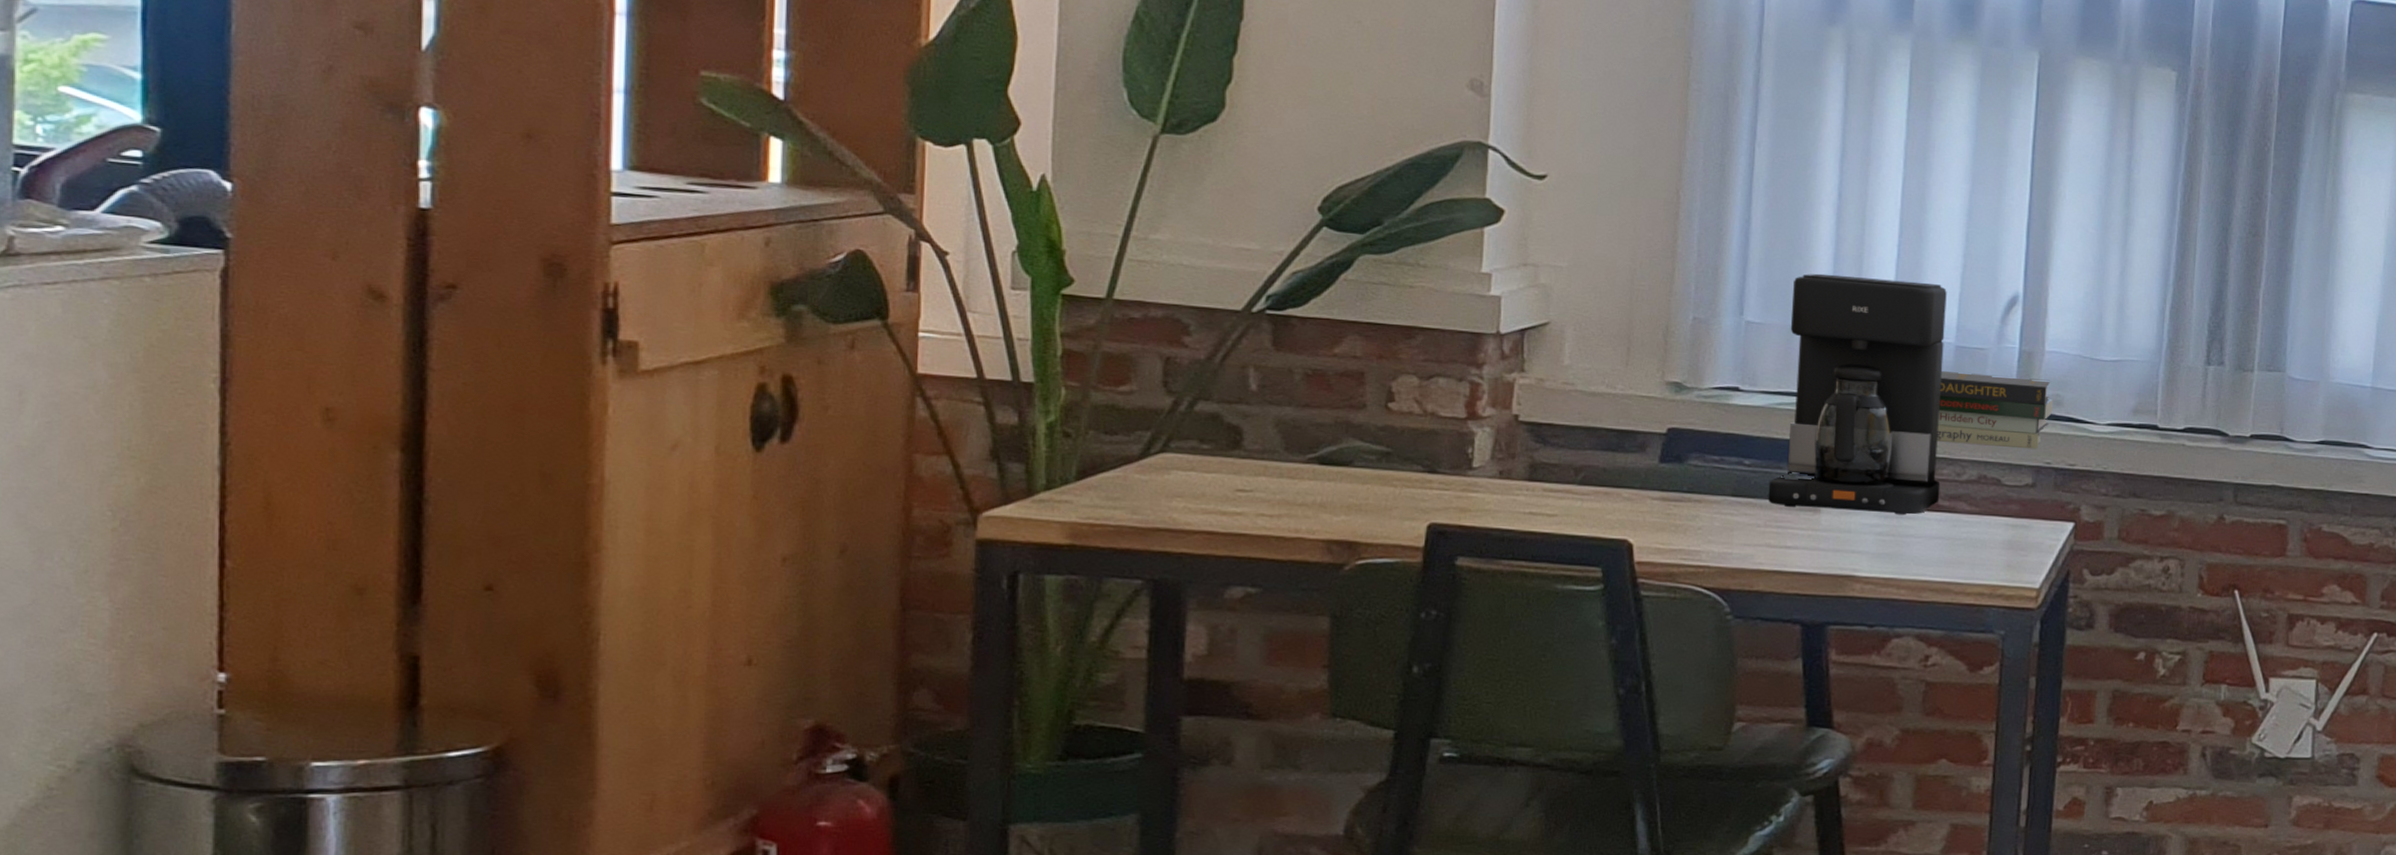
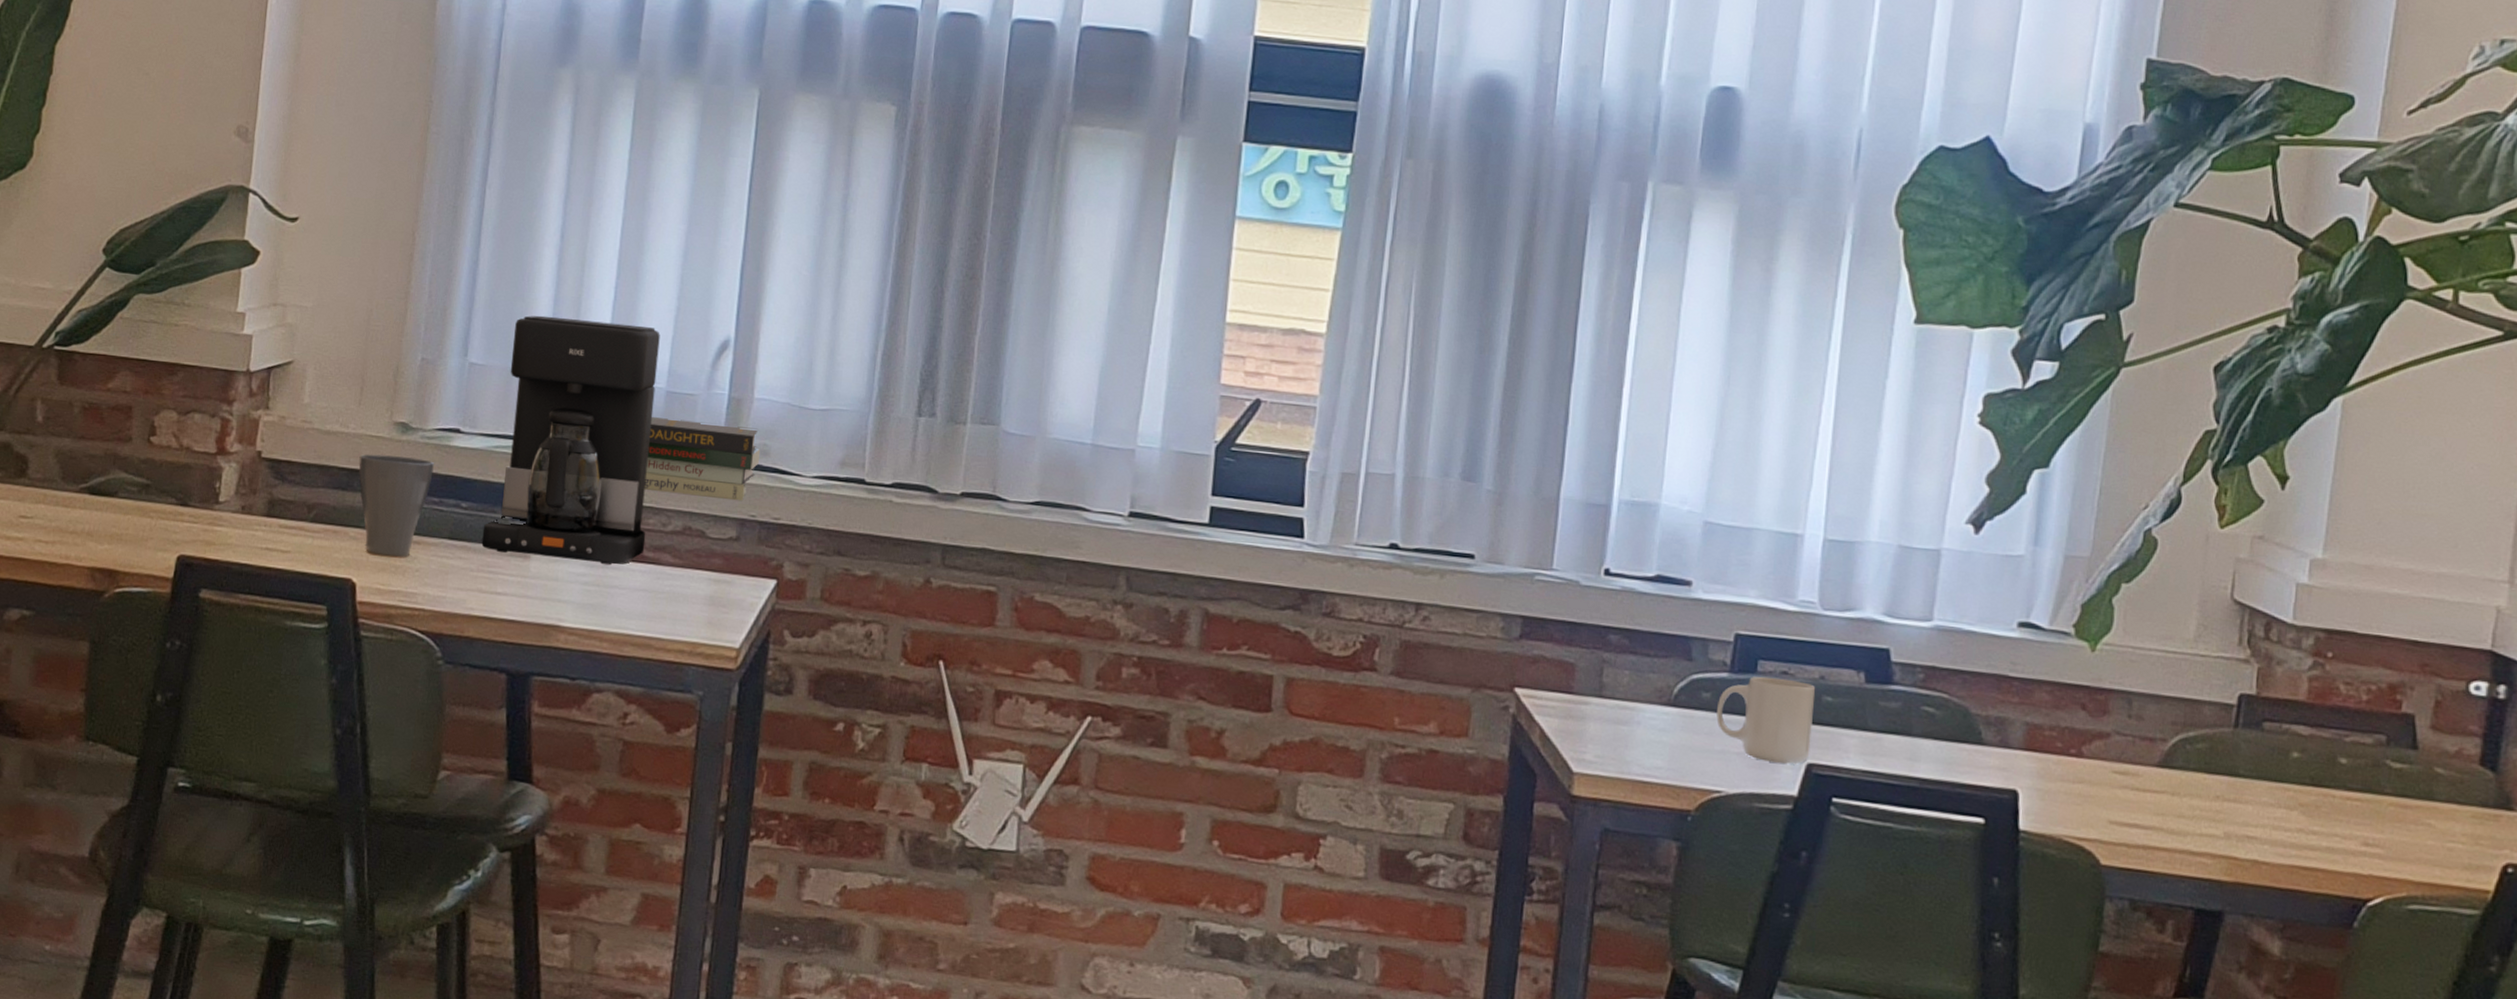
cup: none [1629,414,1714,518] -> present [358,454,435,559]

